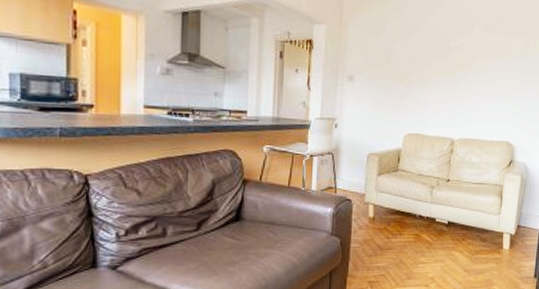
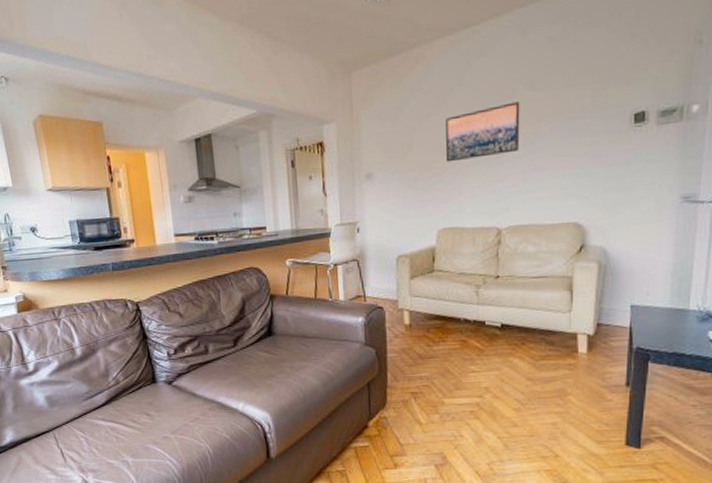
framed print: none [416,37,476,78] -> present [445,101,520,163]

